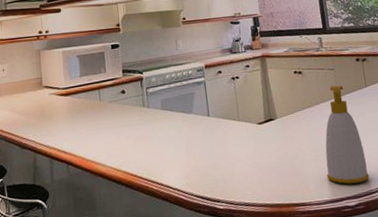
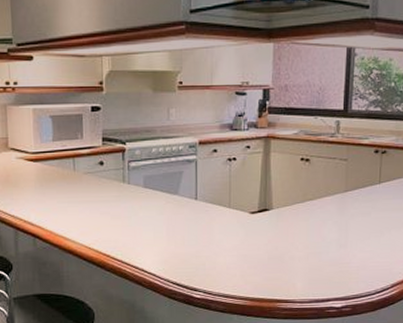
soap bottle: present [325,85,370,184] -> none [317,178,363,285]

